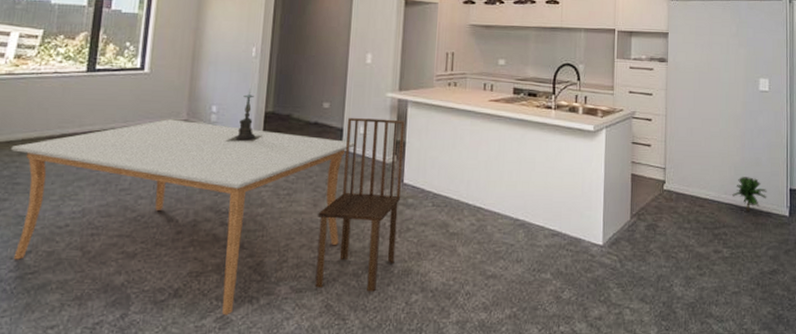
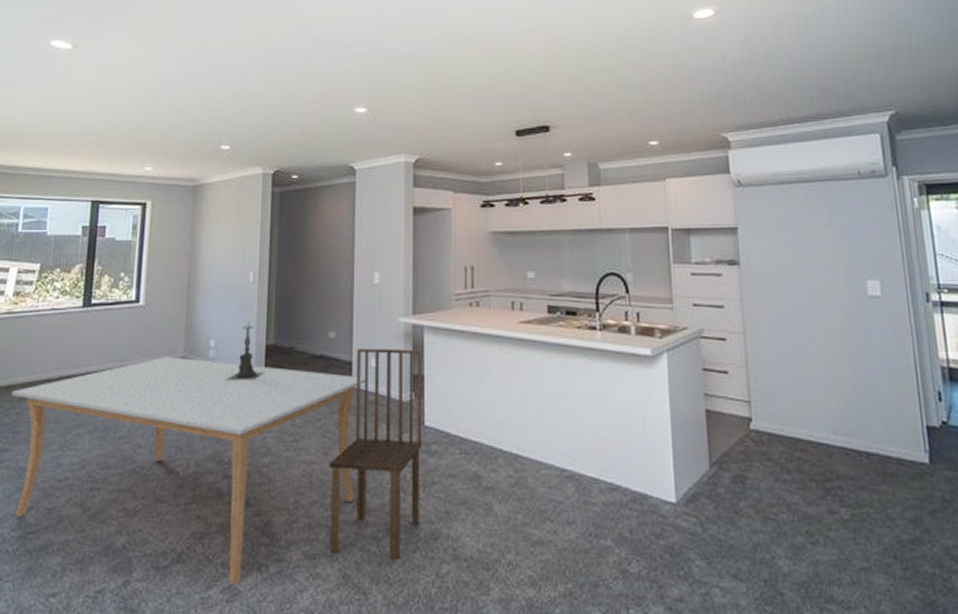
decorative plant: present [732,177,767,211] -> none [845,411,895,457]

